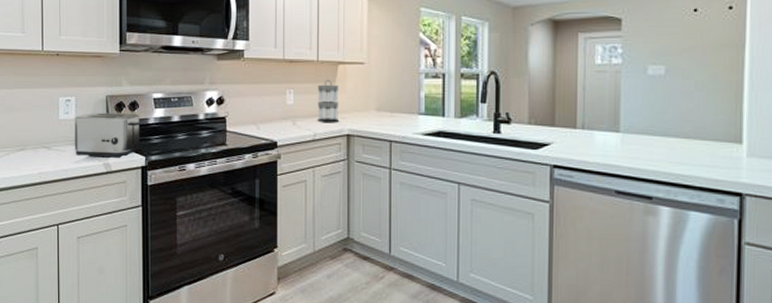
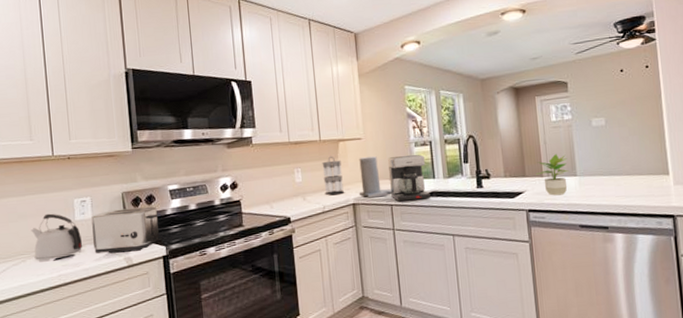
kettle: none [16,109,64,158] -> present [31,213,82,262]
paper towel: none [355,85,393,131] -> present [358,156,392,198]
coffee maker: none [392,86,437,139] -> present [388,154,431,202]
potted plant: none [568,104,611,153] -> present [536,154,570,196]

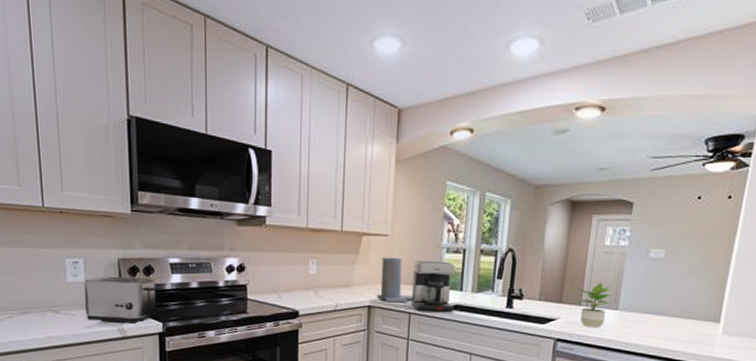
kettle: present [31,213,82,262] -> none [18,270,74,321]
spice rack: present [322,156,344,196] -> none [339,250,362,294]

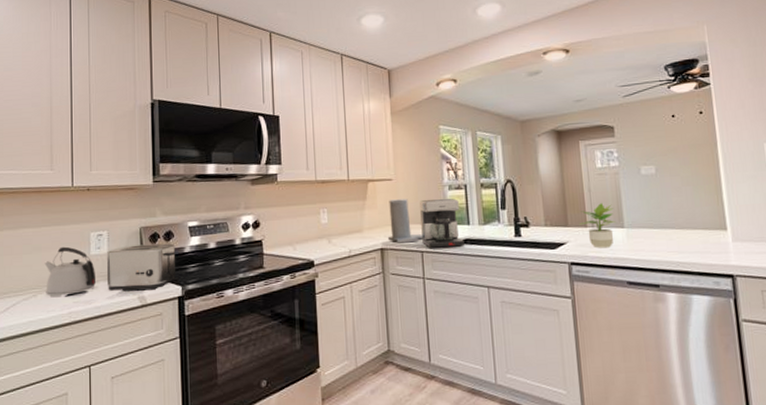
kettle: none [18,270,74,321] -> present [44,246,95,298]

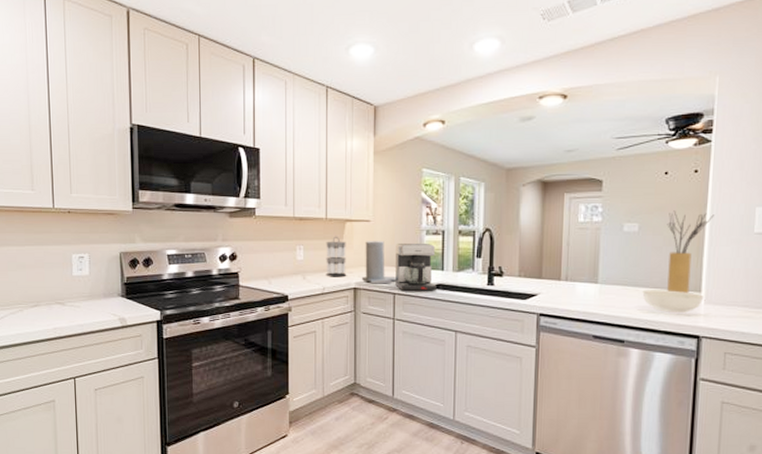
kettle: present [44,246,95,298] -> none [29,266,78,314]
toaster: present [106,243,176,291] -> none [88,269,155,313]
spice rack: none [349,196,372,239] -> present [326,236,346,277]
potted plant: present [579,203,616,249] -> none [553,258,591,302]
bowl: none [669,230,731,254] -> present [642,290,704,314]
vase: none [682,151,726,232] -> present [667,210,714,293]

